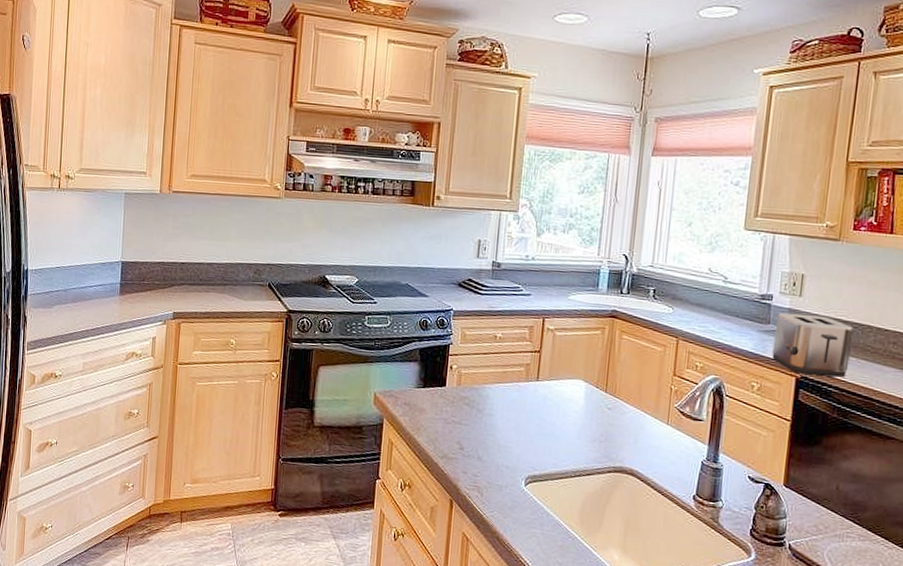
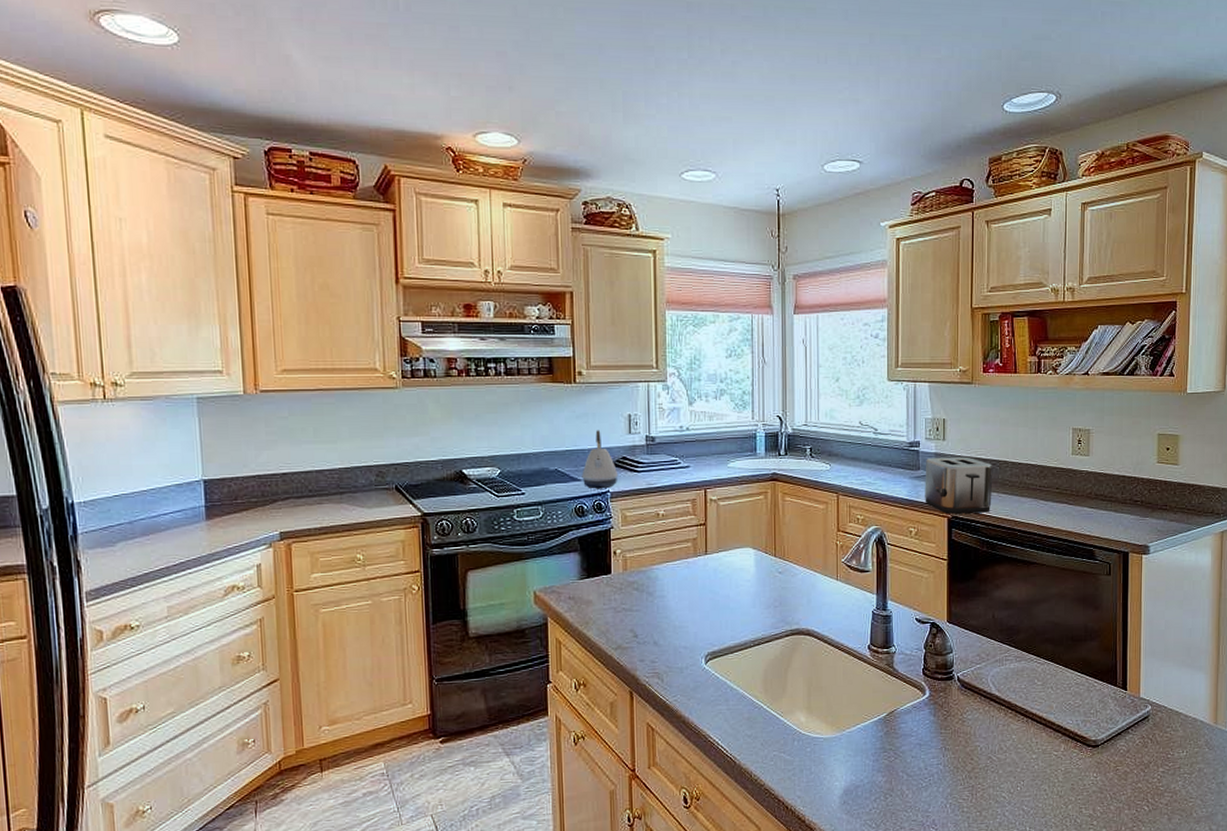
kettle: none [429,251,463,306] -> present [582,430,618,488]

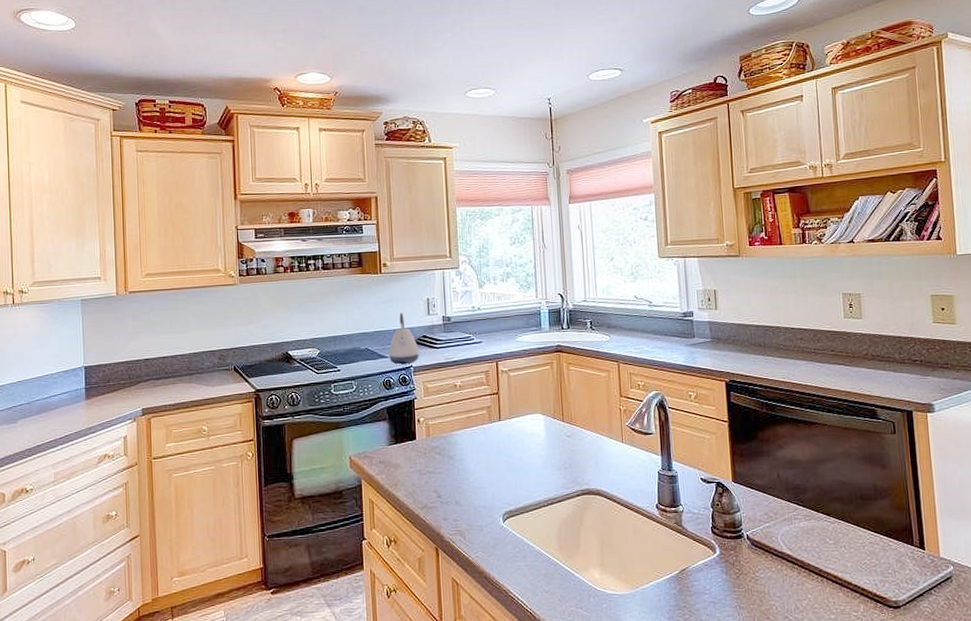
toaster: present [925,456,993,514] -> none [700,324,768,378]

